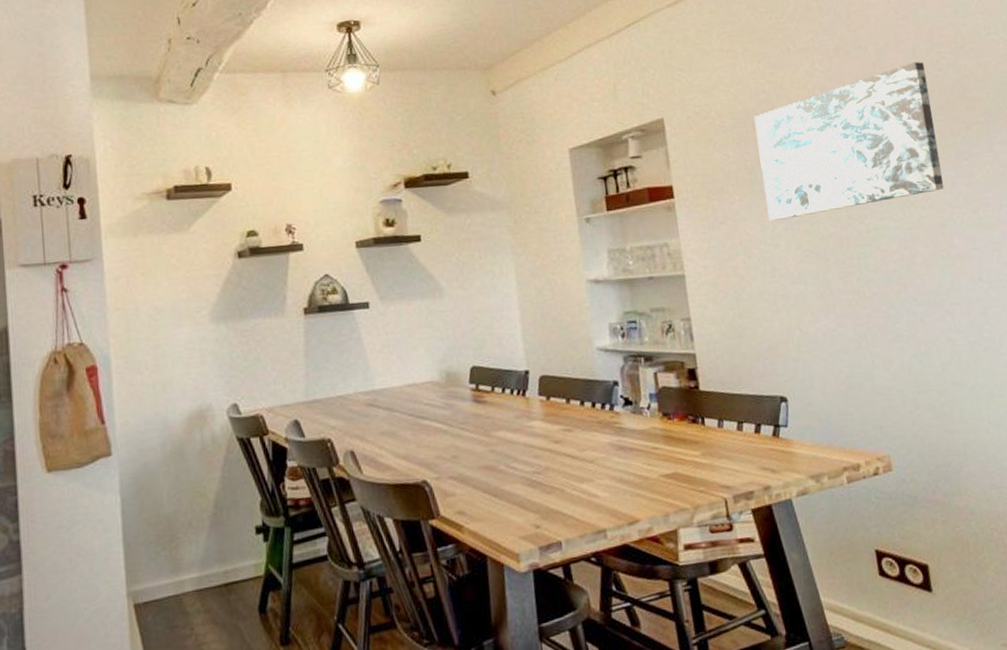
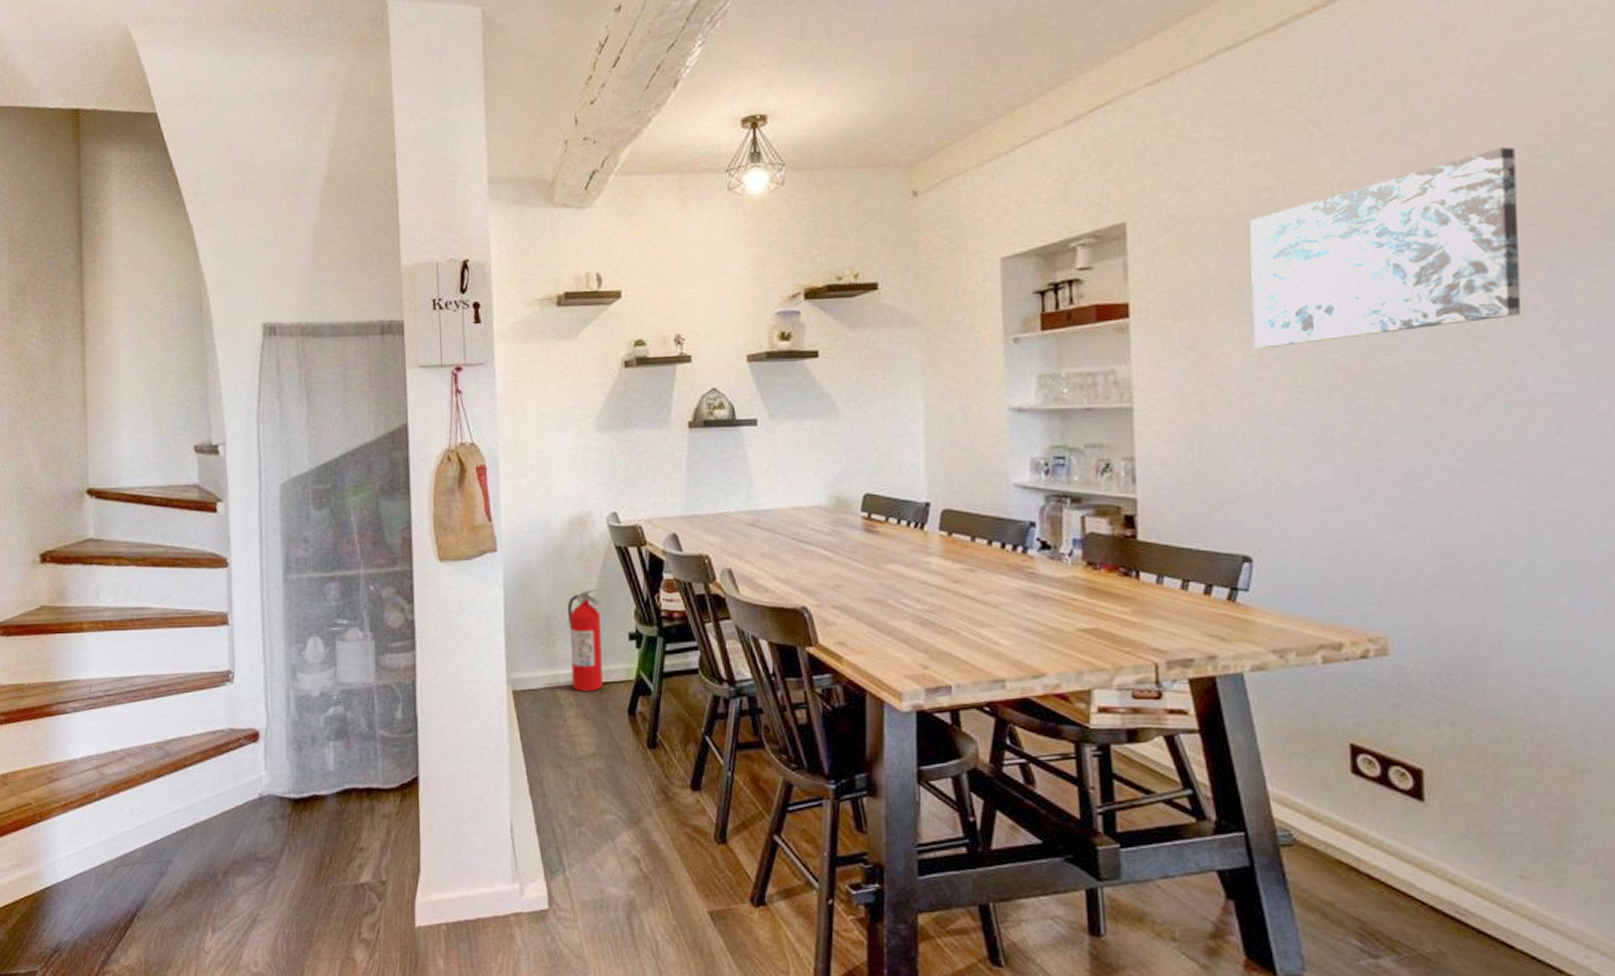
fire extinguisher: none [189,484,231,595] -> present [567,589,603,691]

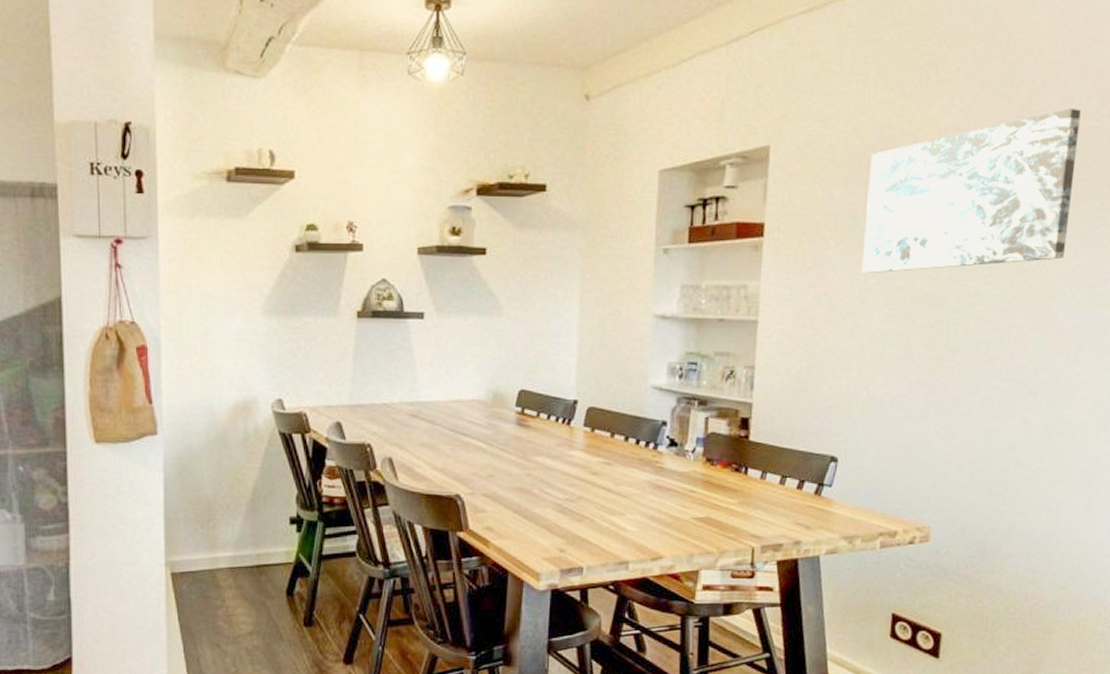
fire extinguisher: present [567,589,603,691] -> none [229,474,263,573]

